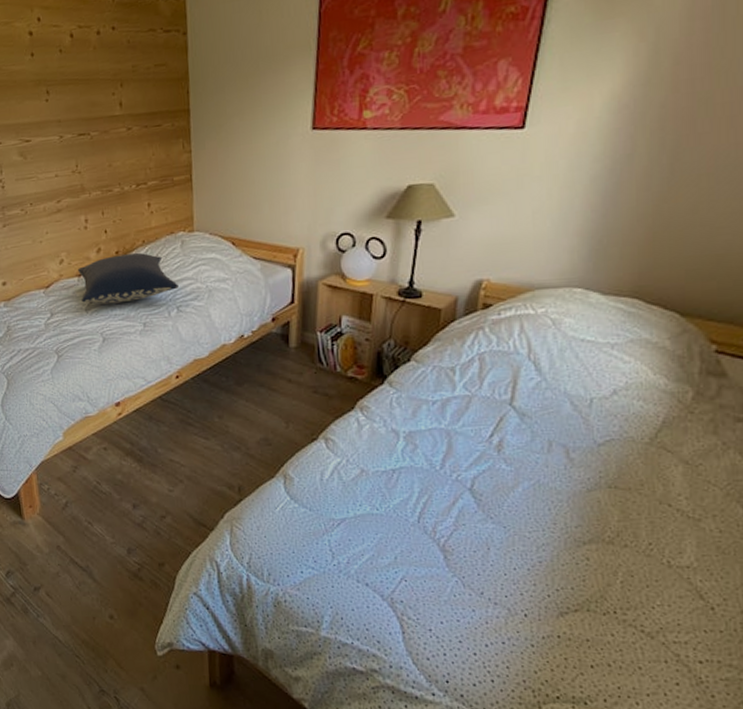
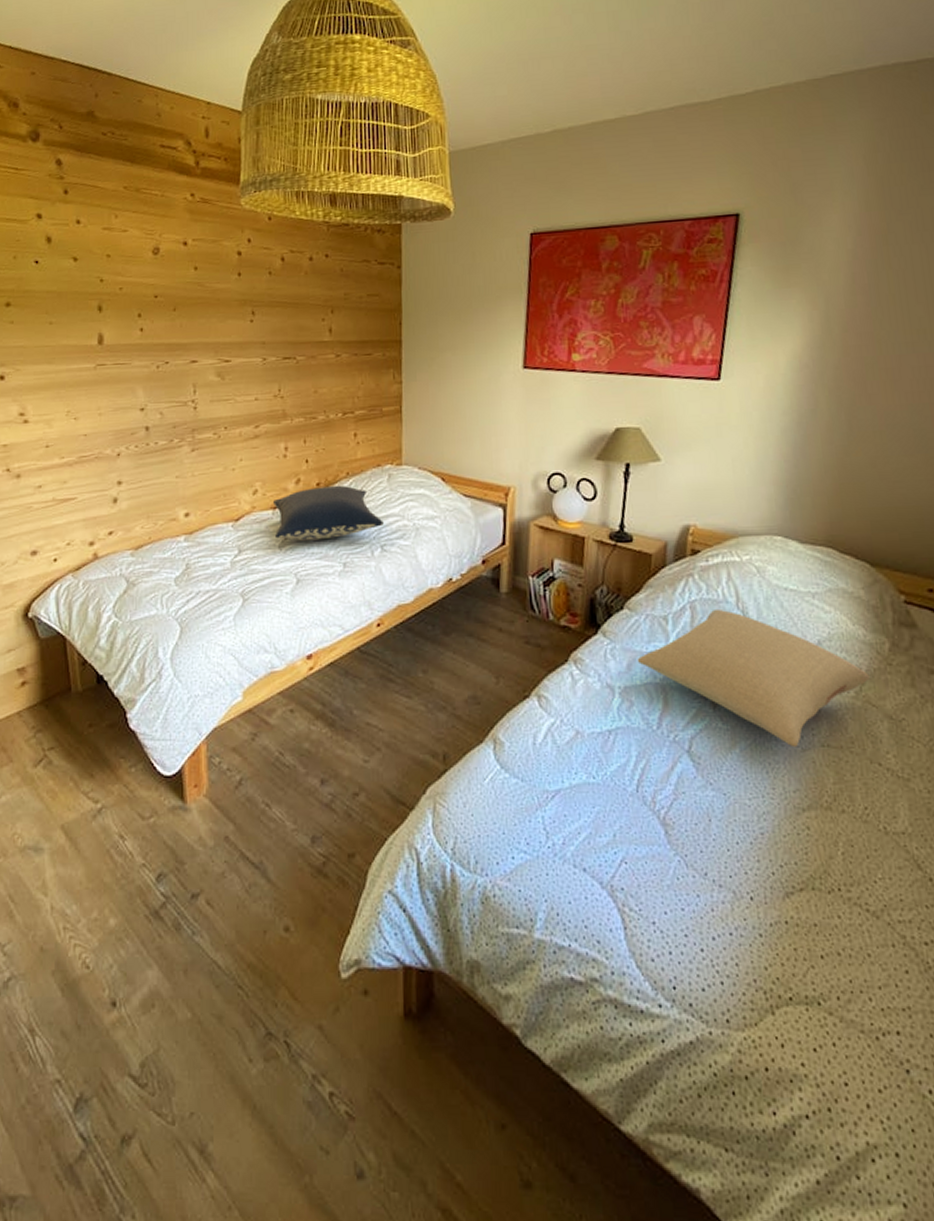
pillow: none [422,360,667,488] -> present [636,608,869,748]

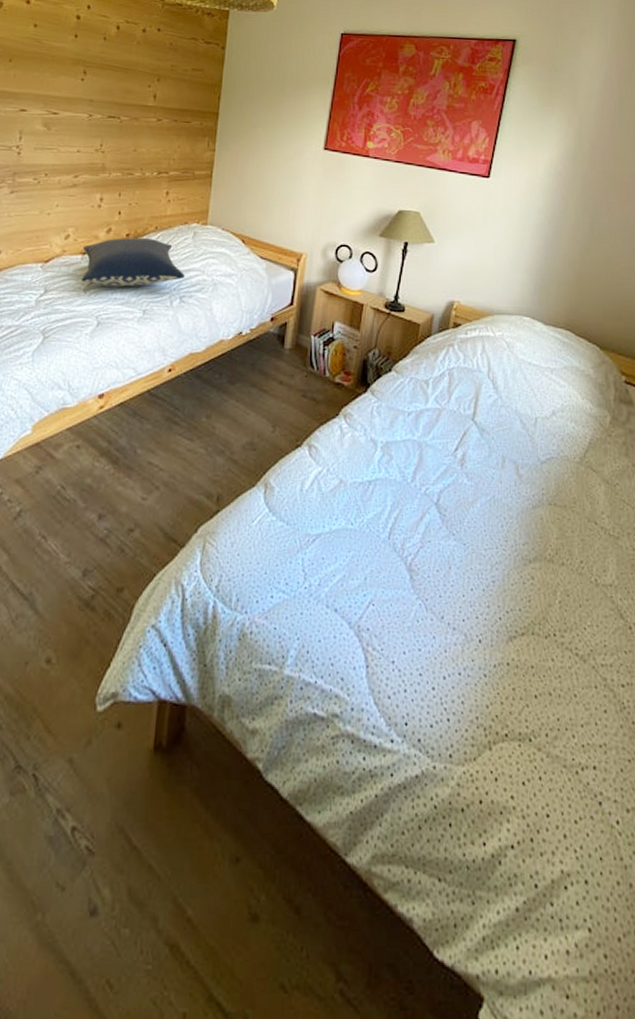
pillow: present [636,608,869,748] -> none [399,376,592,505]

